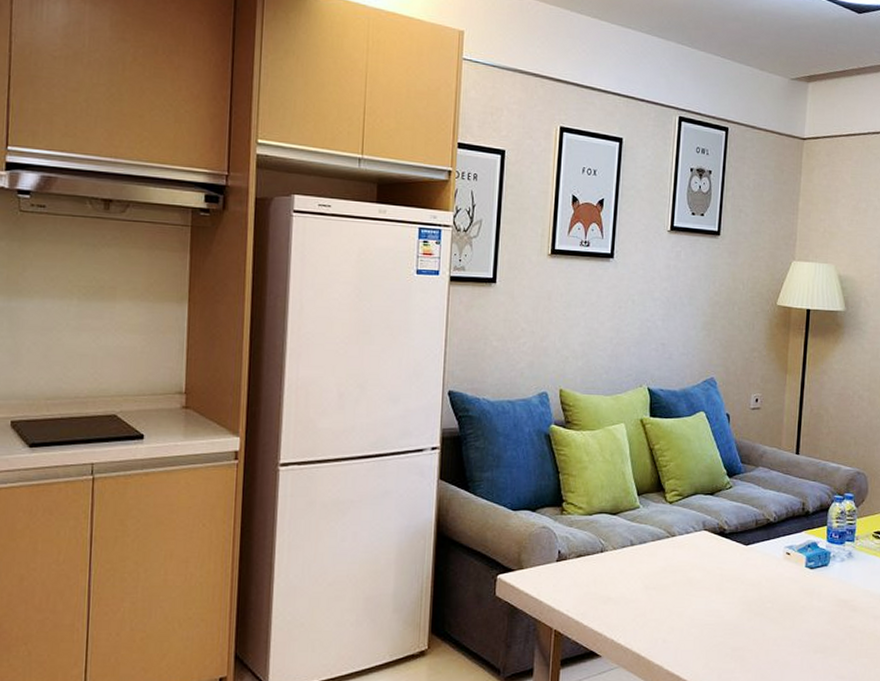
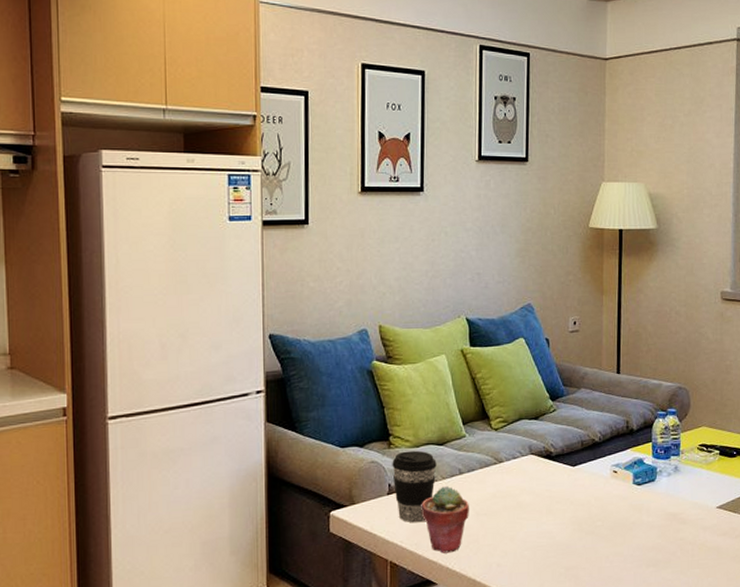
coffee cup: none [563,518,609,592] -> present [392,450,437,523]
potted succulent: none [589,557,638,625] -> present [421,486,469,554]

